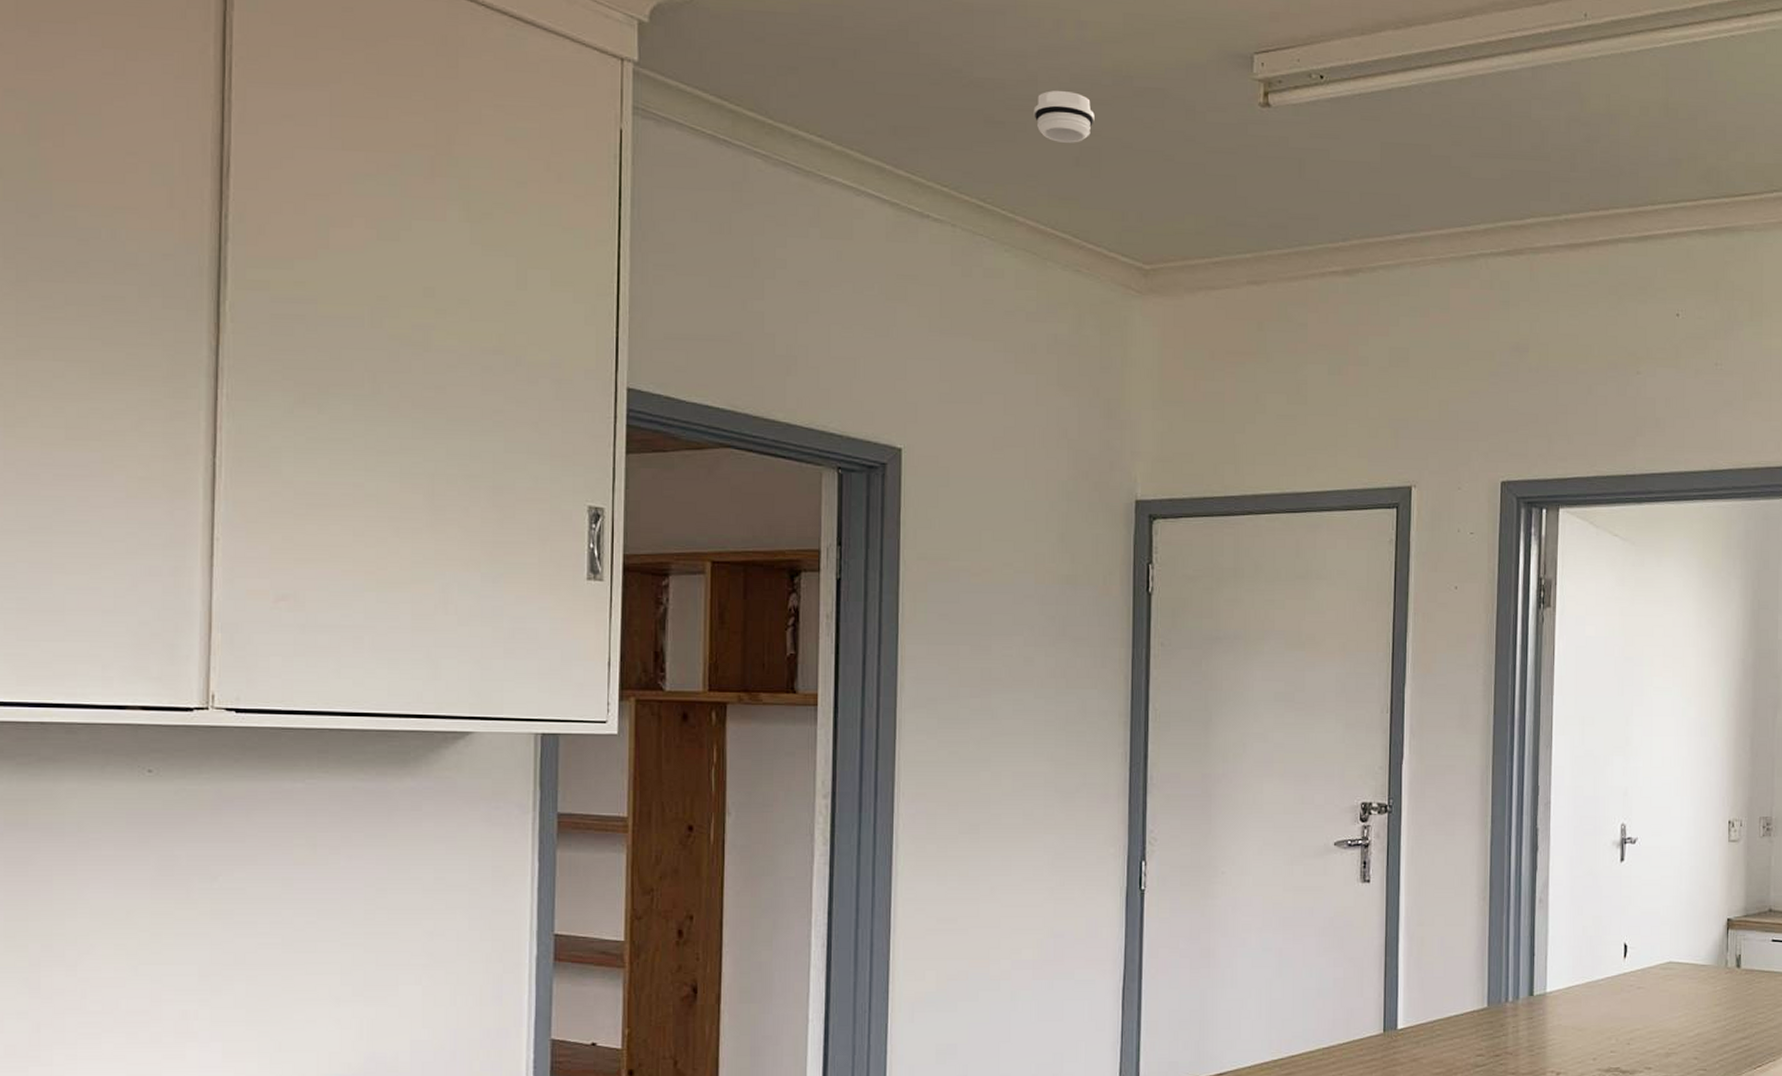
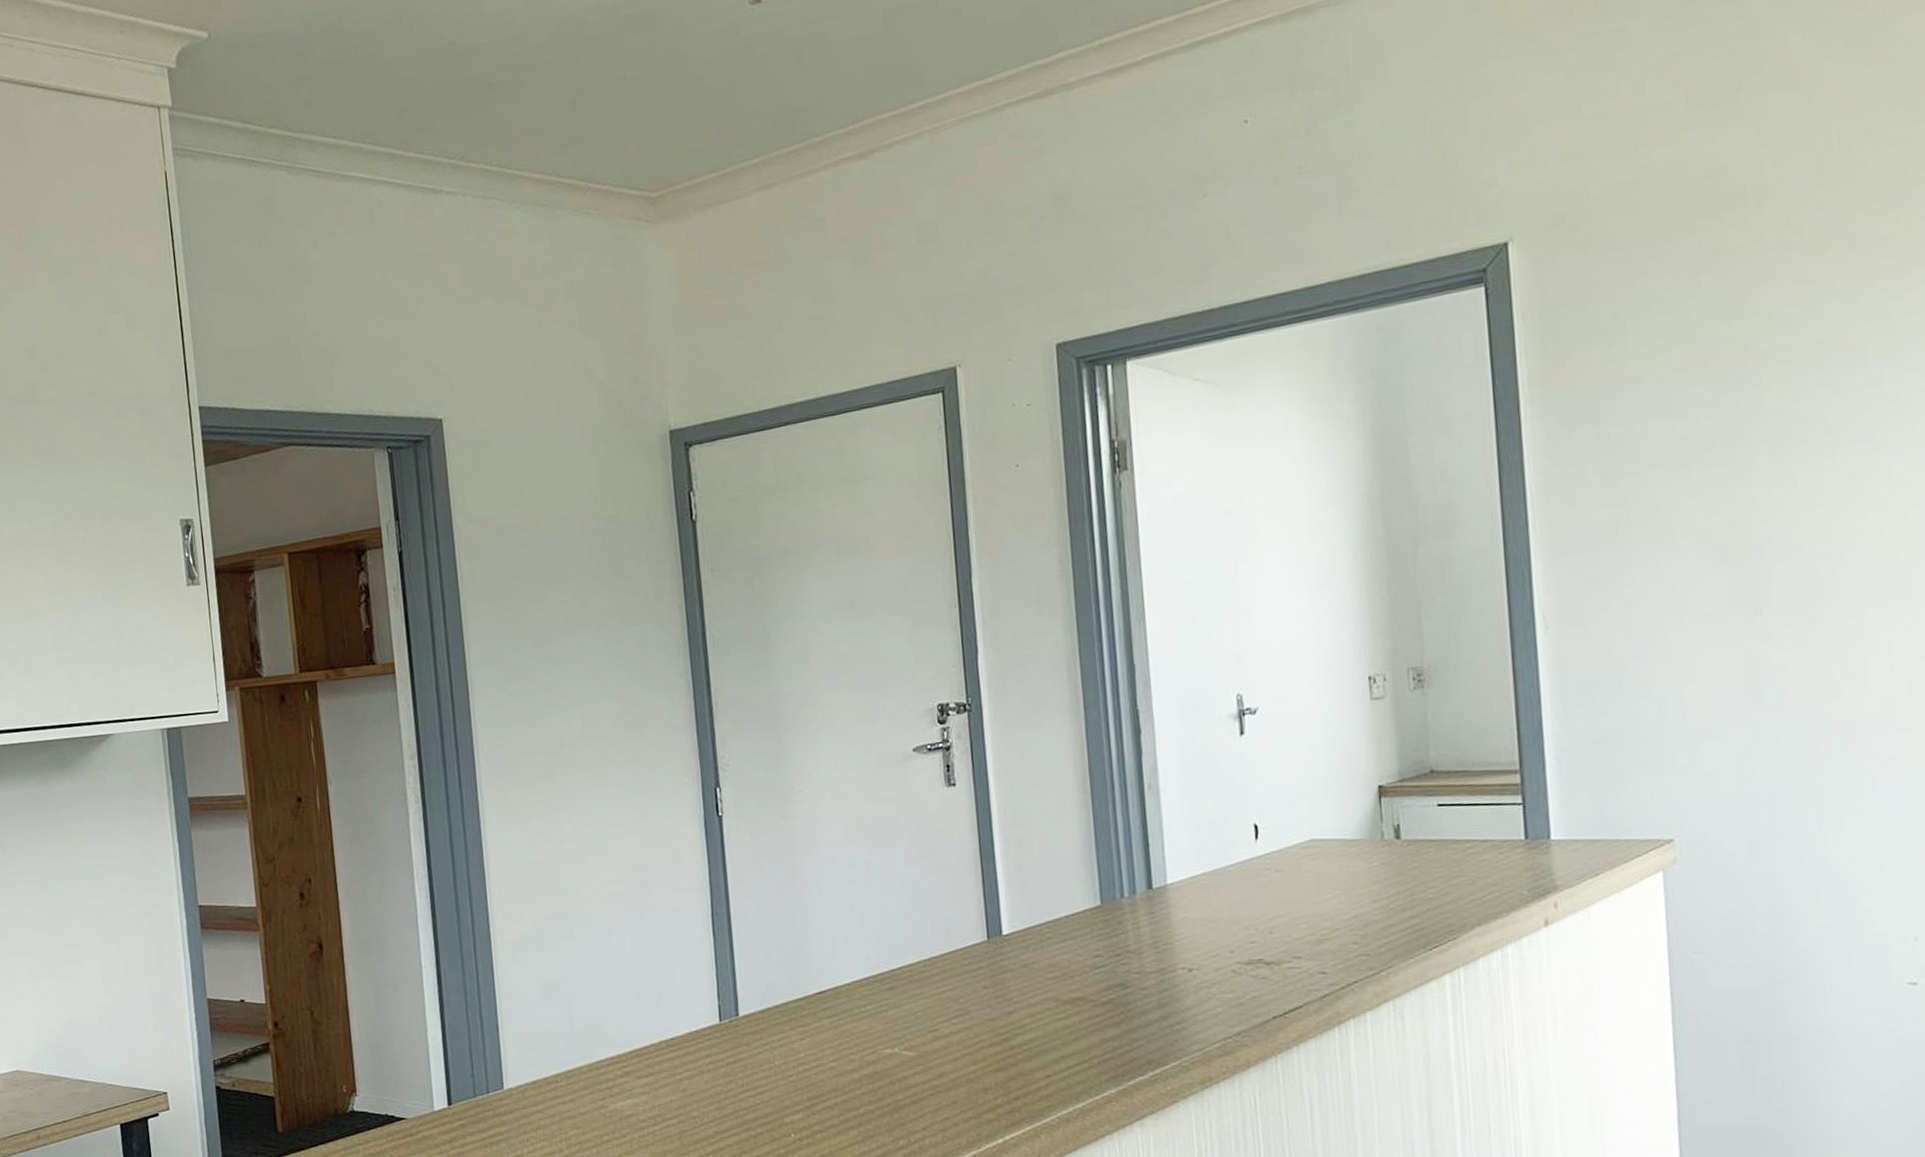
smoke detector: present [1033,91,1095,143] -> none [526,36,586,90]

